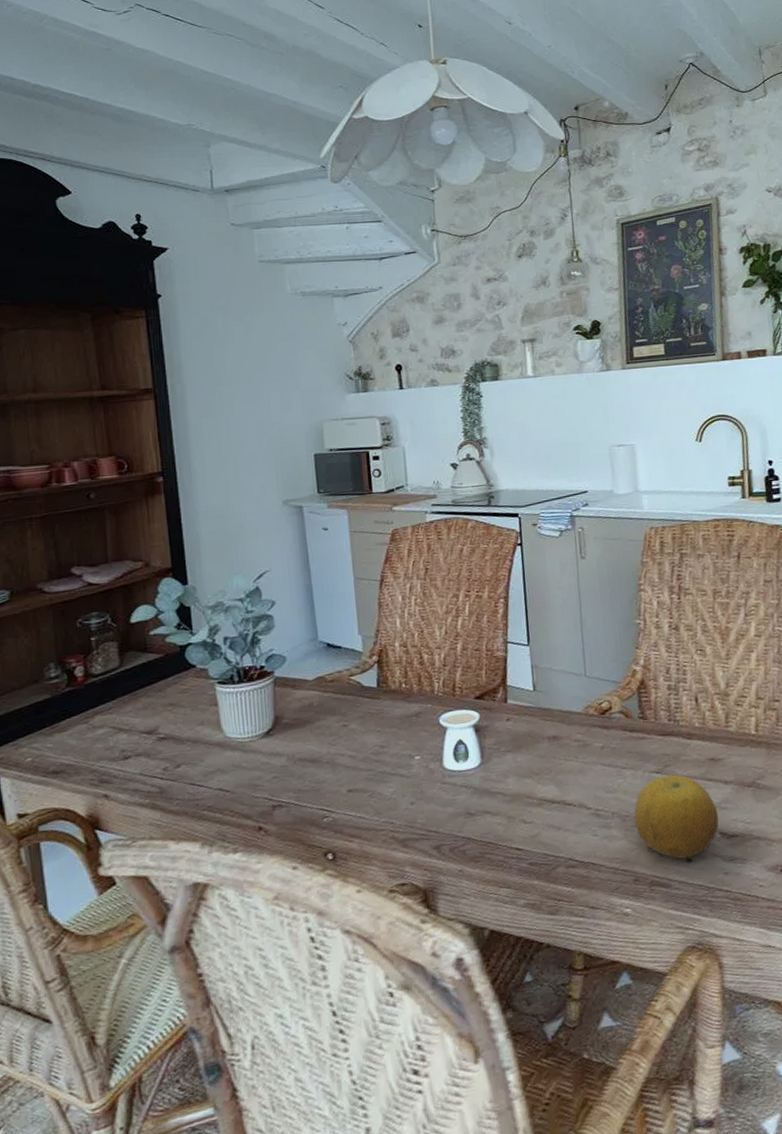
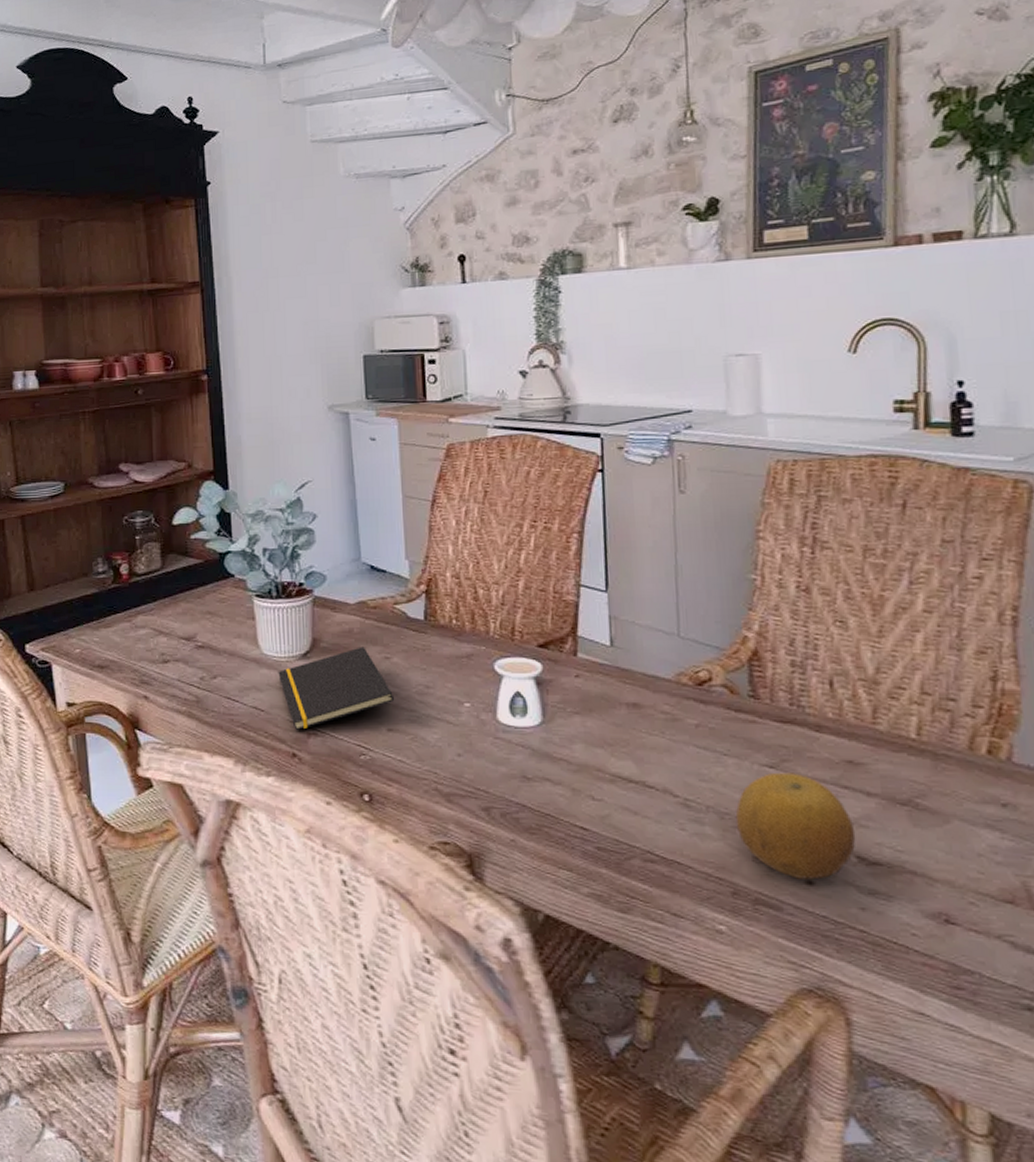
notepad: none [242,718,353,806] -> present [278,647,395,731]

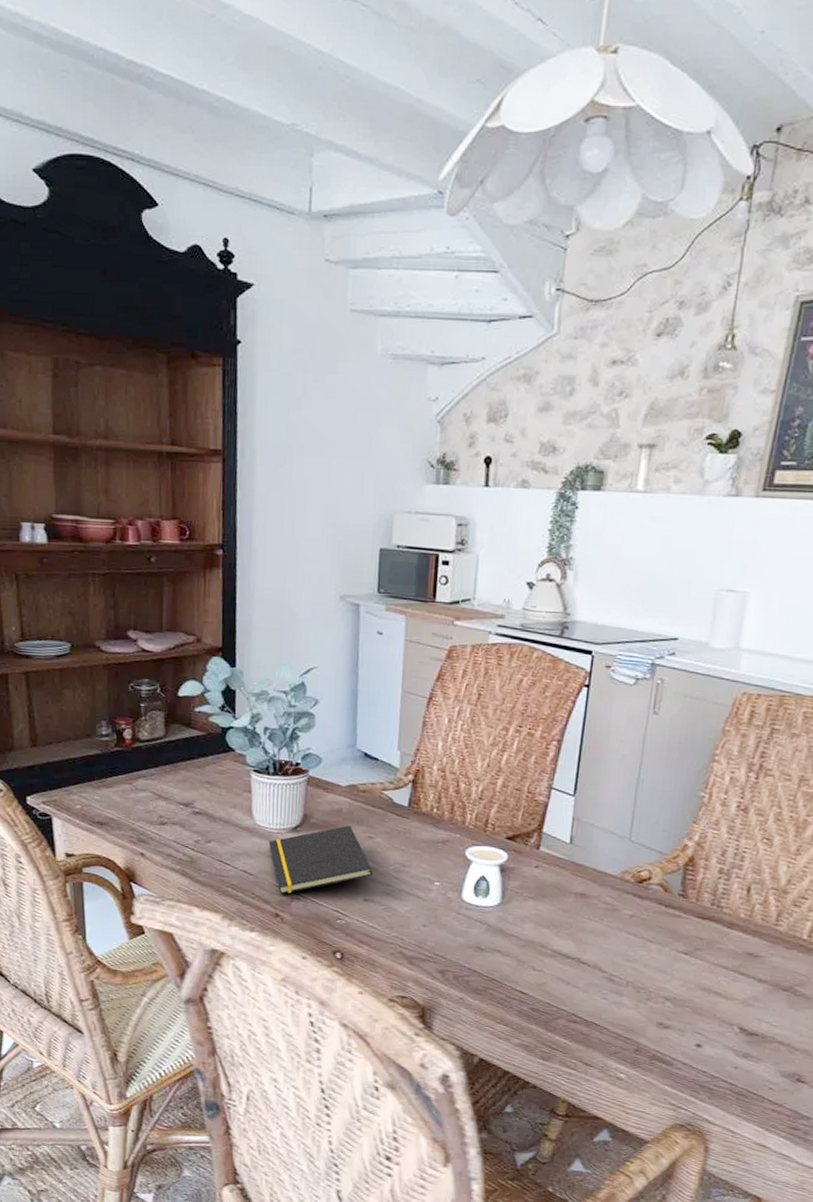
fruit: present [735,772,856,880] -> none [649,958,743,1044]

